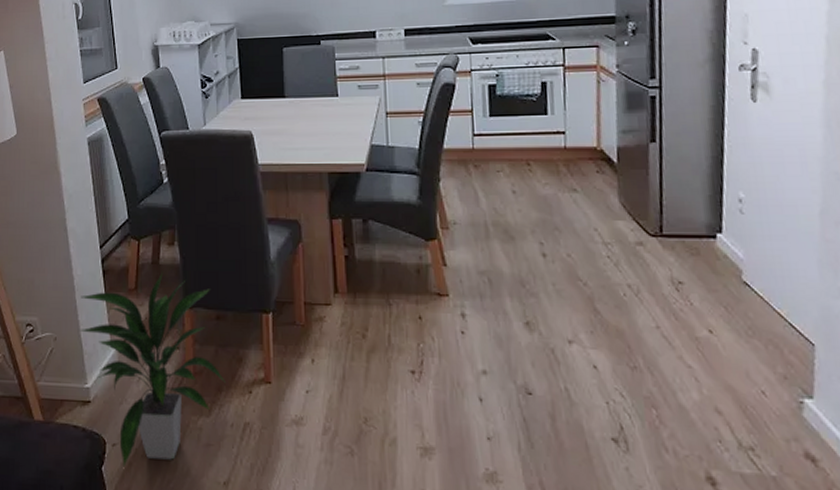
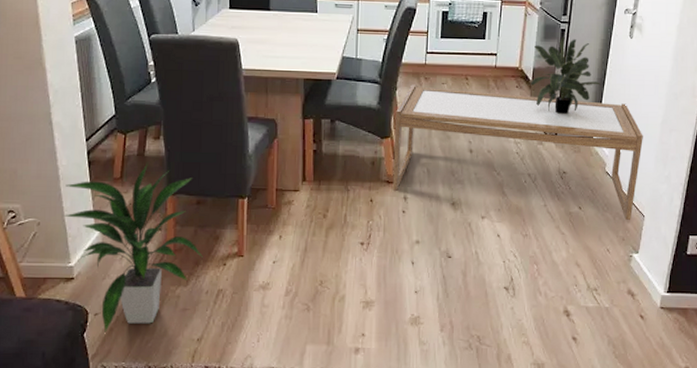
coffee table: none [441,174,796,351] -> present [392,84,643,221]
potted plant: none [615,105,718,206] -> present [531,36,601,115]

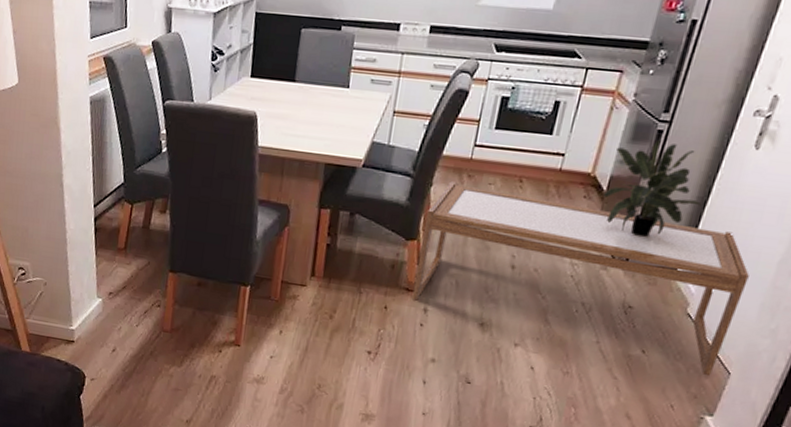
indoor plant: present [63,164,203,333] -> none [68,237,199,398]

